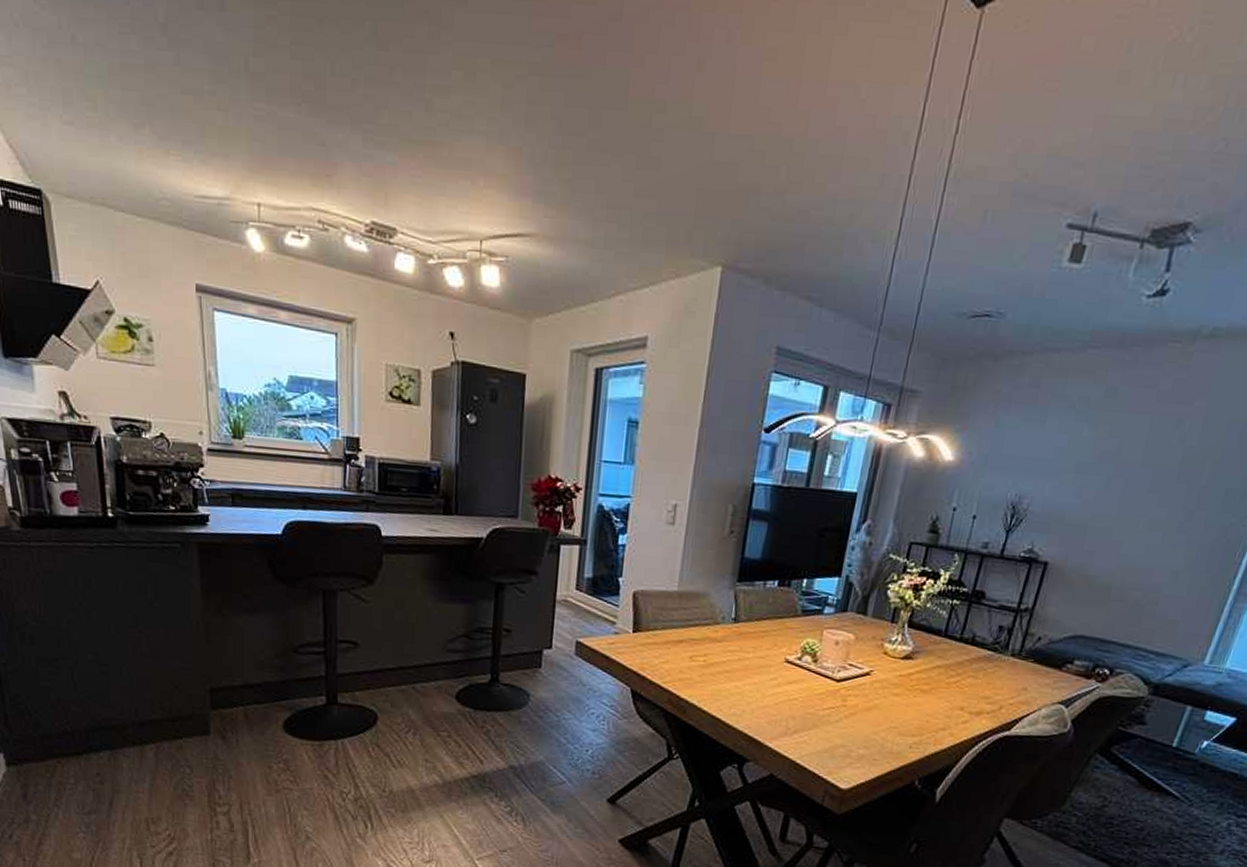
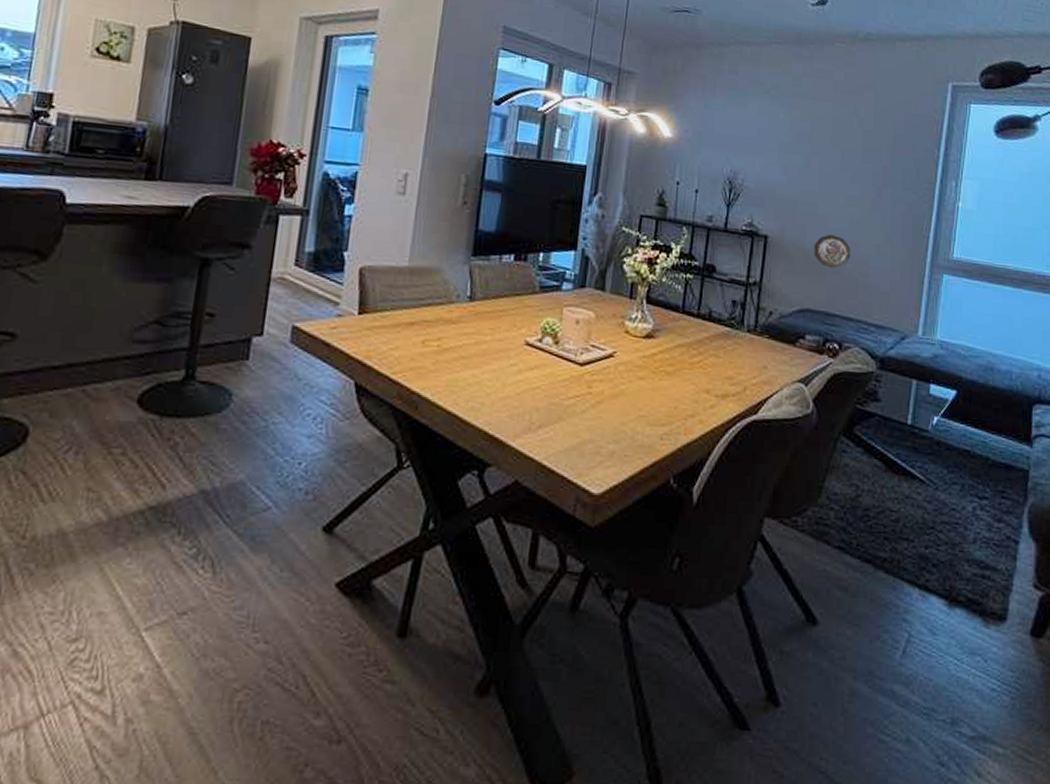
decorative plate: none [1098,561,1143,596] -> present [814,234,851,269]

